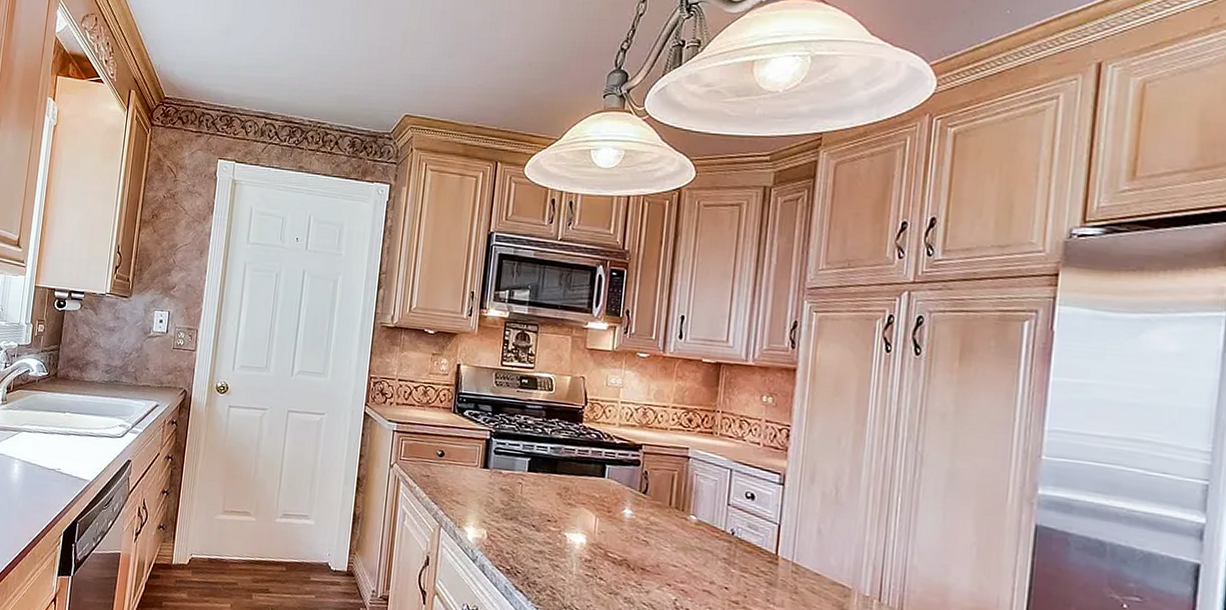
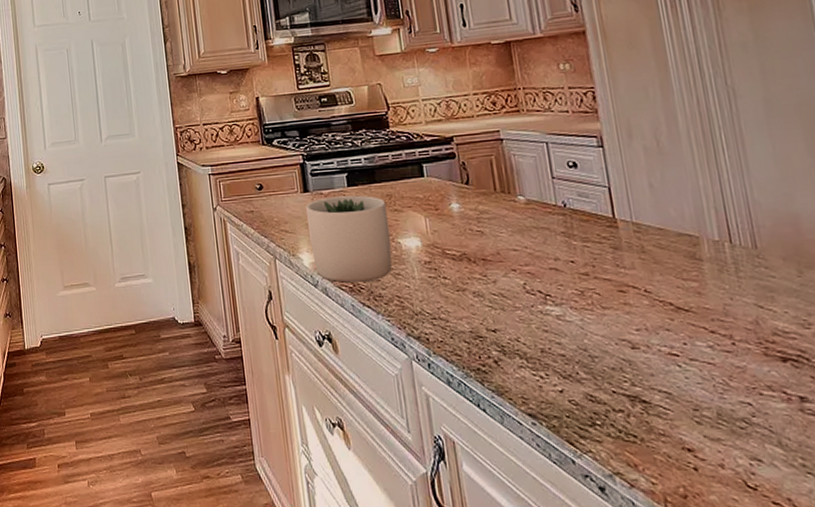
planter: none [477,477,562,568] -> present [305,195,392,283]

